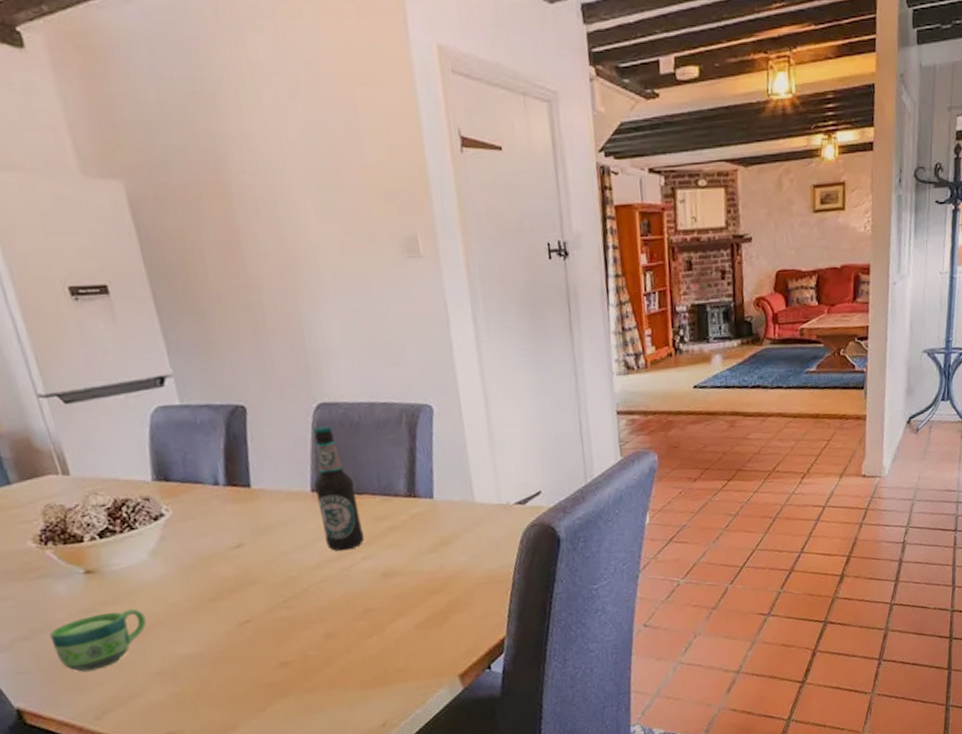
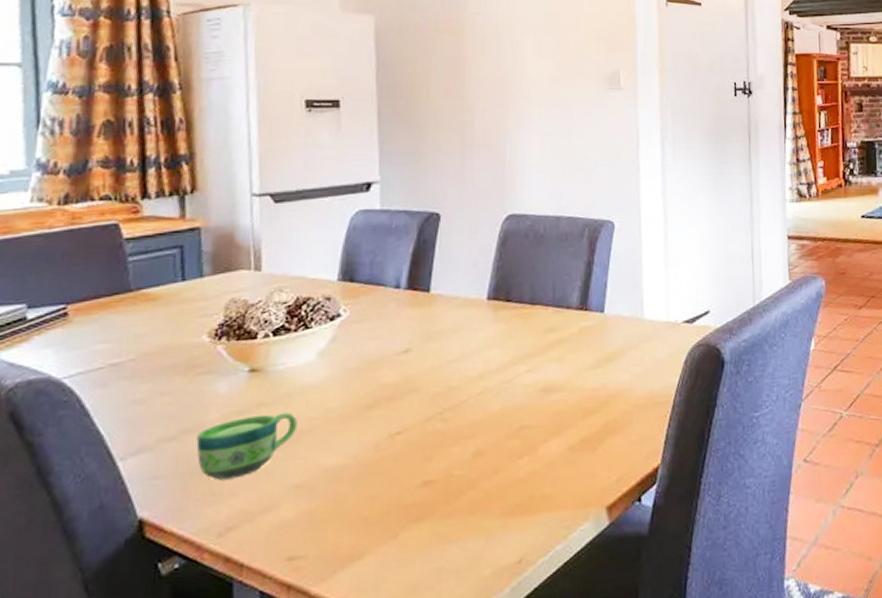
bottle: present [314,425,365,552] -> none [490,236,531,362]

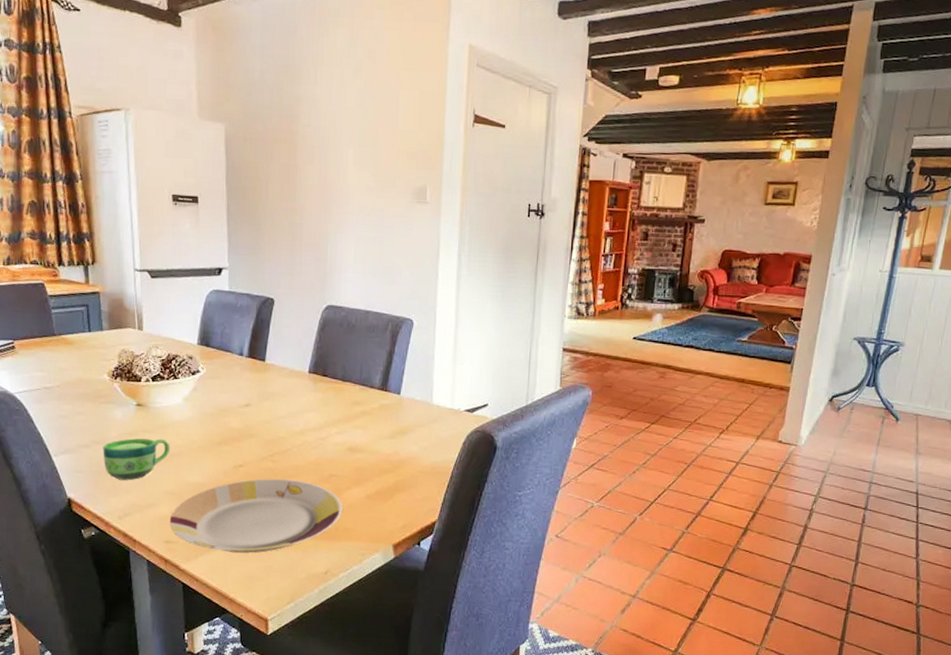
plate: none [295,440,539,559] -> present [169,478,343,553]

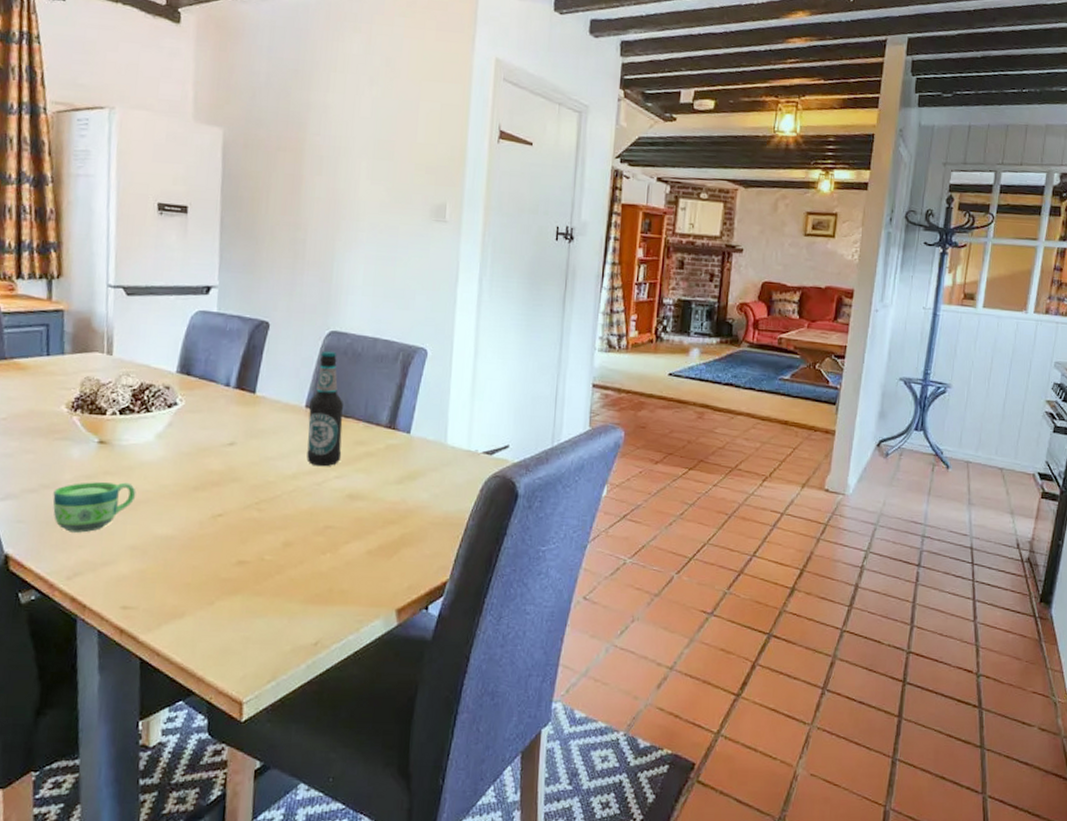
plate: present [169,478,343,553] -> none [129,530,340,621]
bottle: none [311,323,342,424] -> present [307,351,344,467]

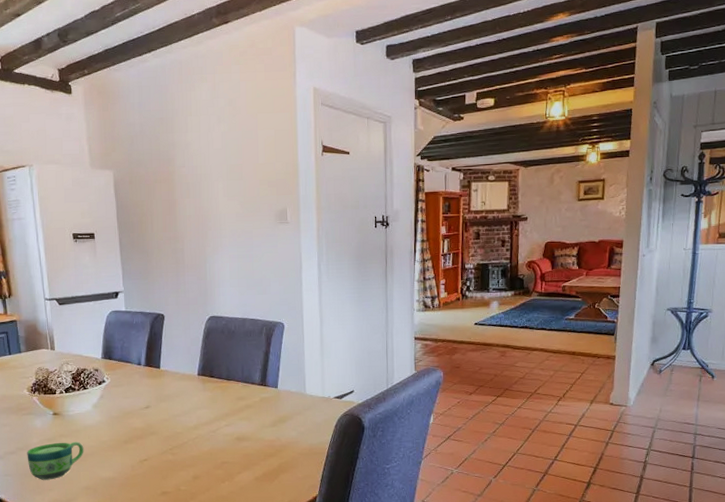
bottle: present [307,351,344,467] -> none [200,331,228,419]

